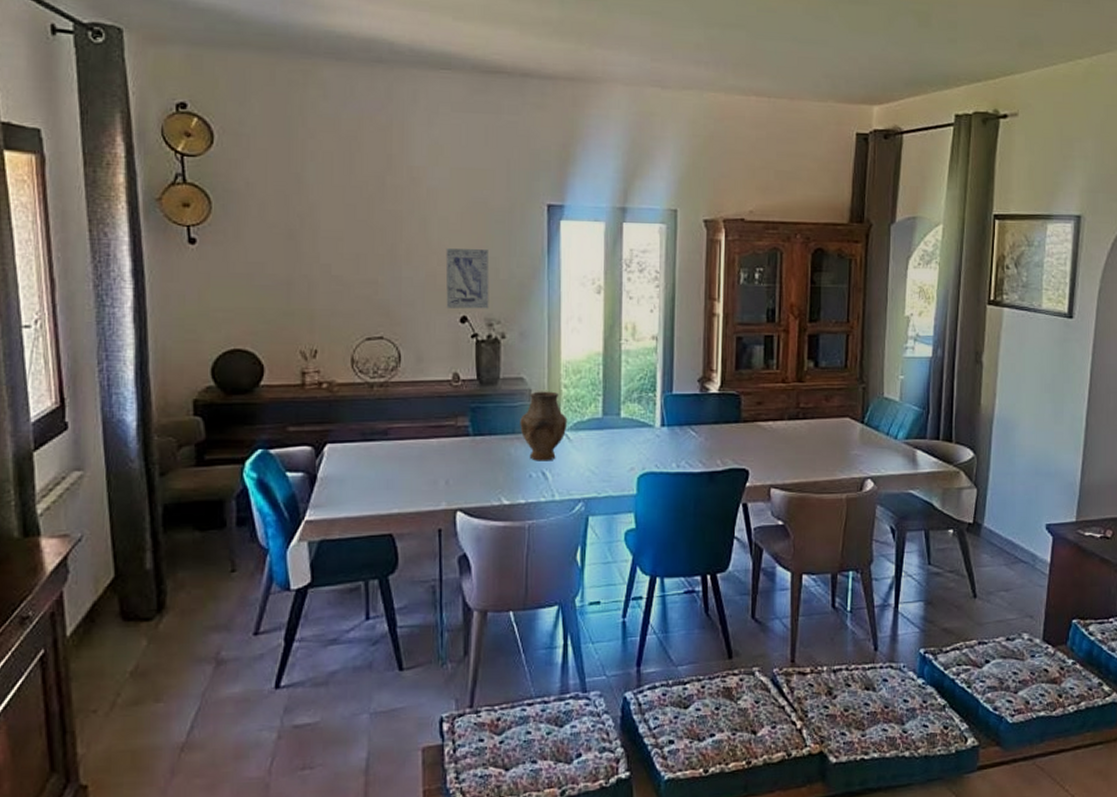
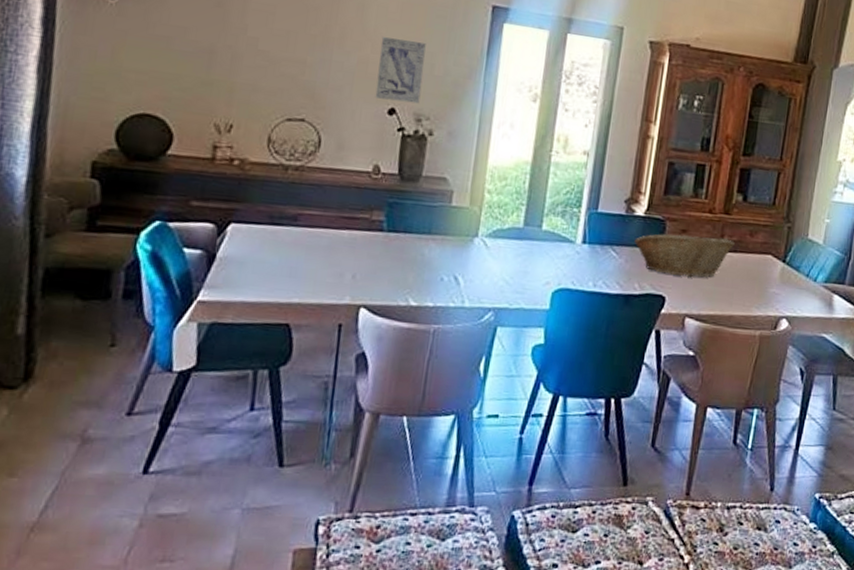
vase: present [520,391,568,461] -> none [437,193,488,266]
fruit basket: none [712,406,811,447] -> present [634,233,735,278]

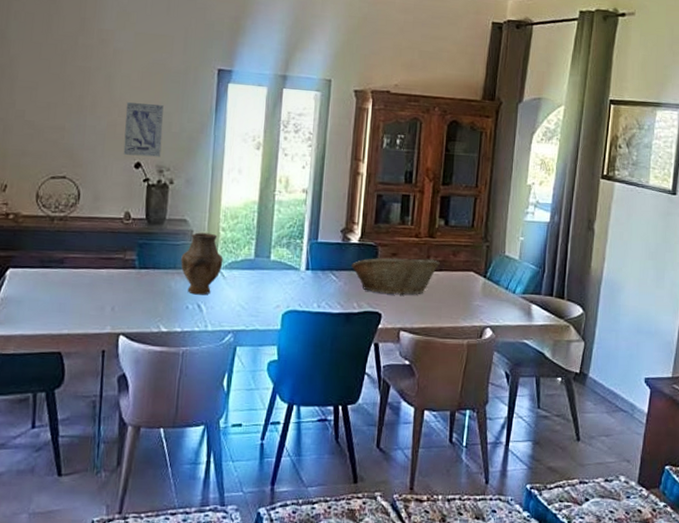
vase: none [437,193,488,266] -> present [181,232,224,295]

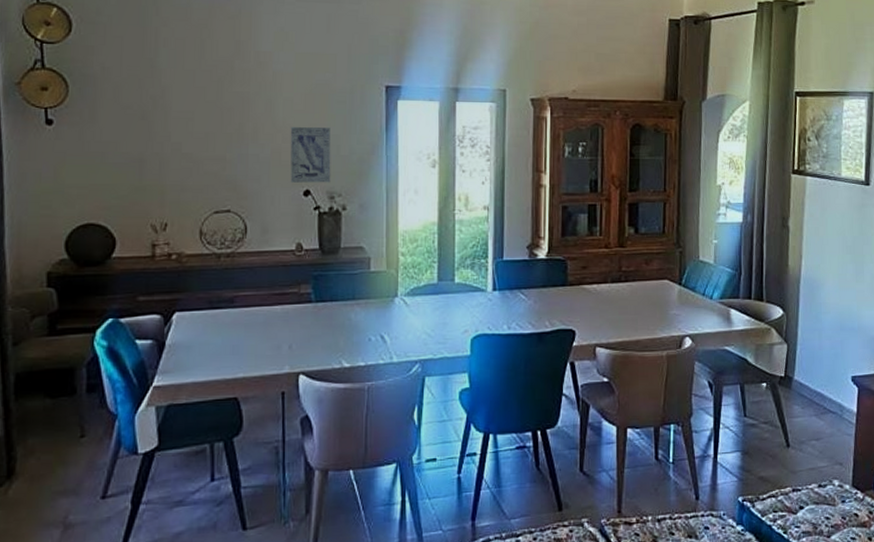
vase: present [181,232,224,295] -> none [360,259,405,326]
fruit basket: present [351,257,440,295] -> none [540,270,632,309]

